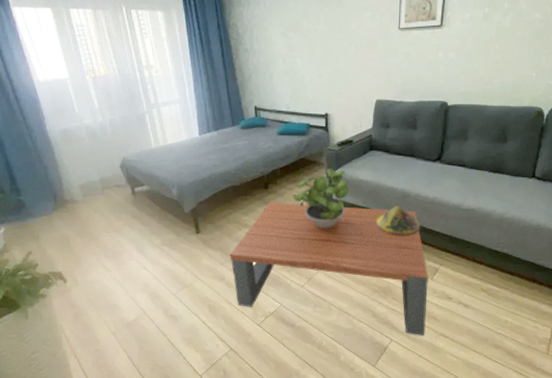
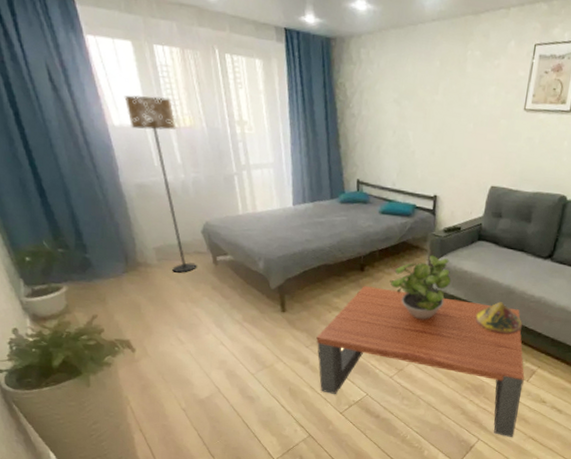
floor lamp: none [47,53,118,206] -> present [124,95,197,273]

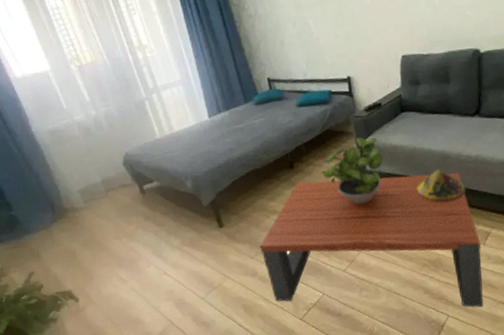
floor lamp: present [124,95,197,273] -> none [21,39,125,211]

